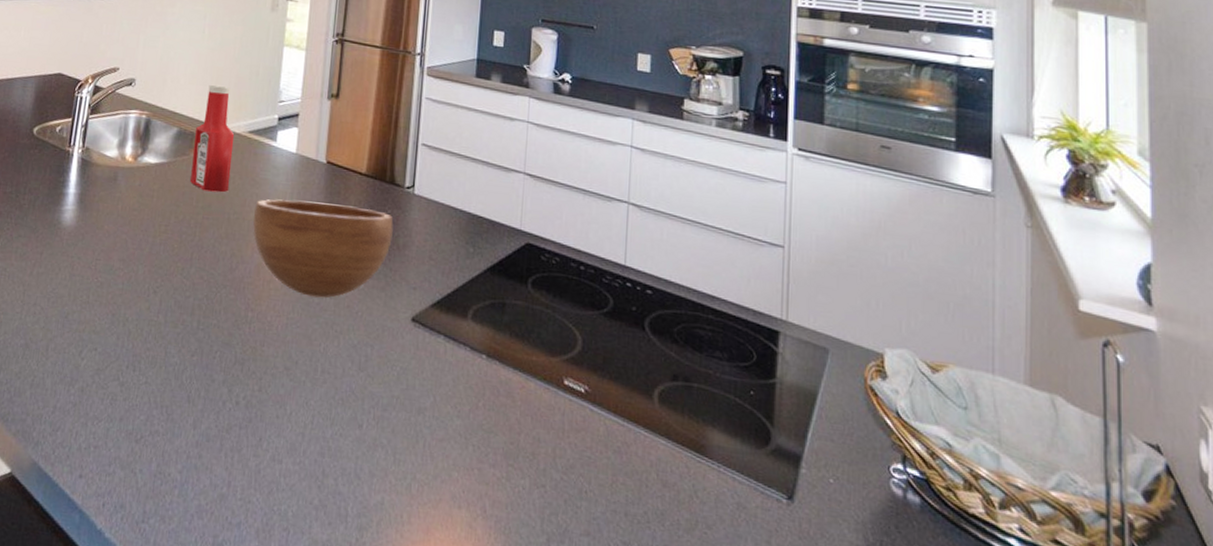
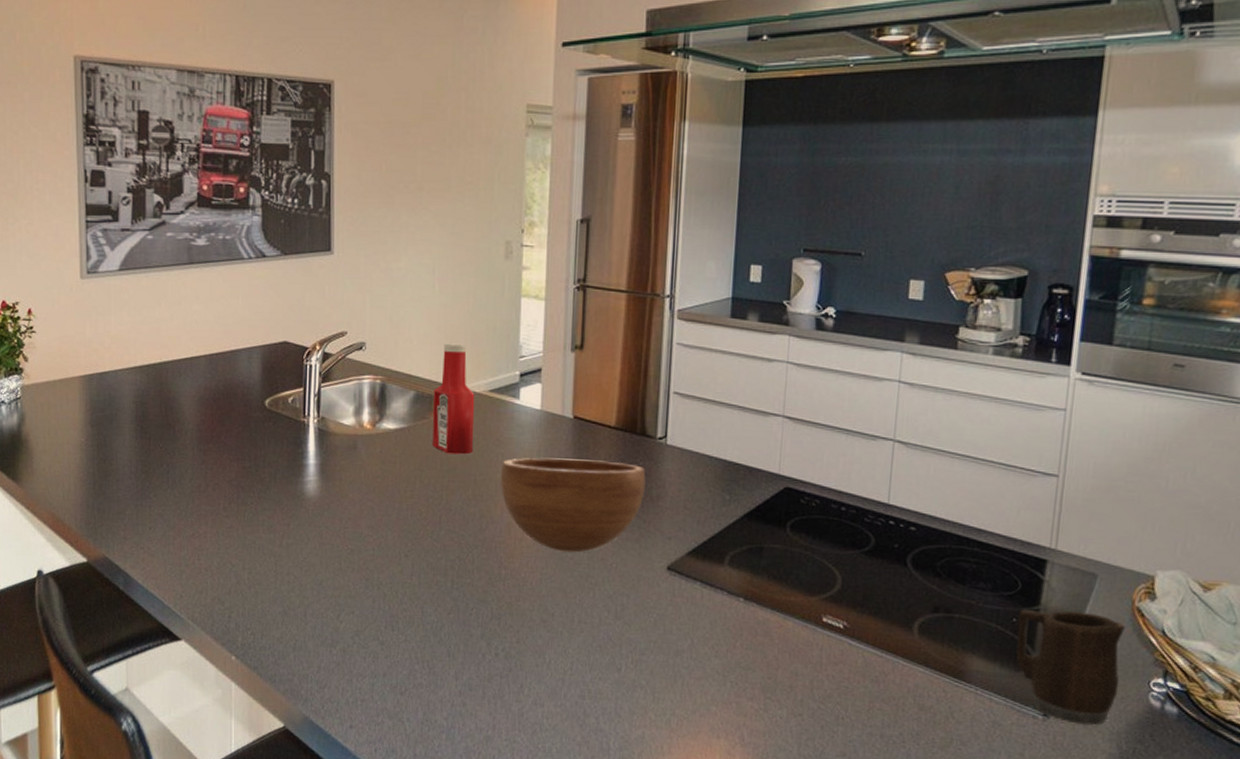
mug: none [755,382,860,514] -> present [1015,609,1125,726]

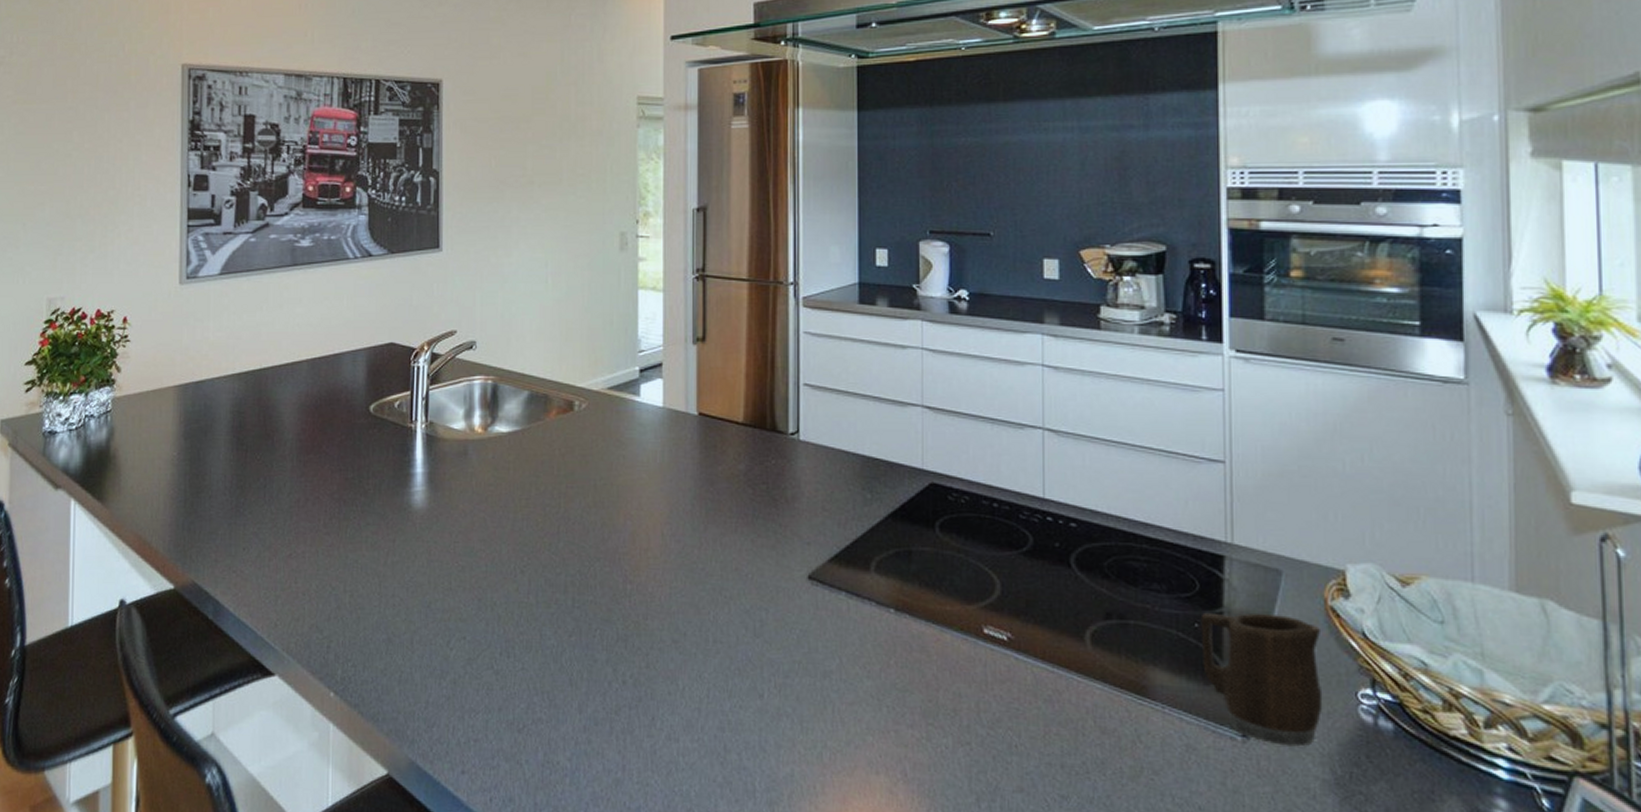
ketchup bottle: present [433,343,475,455] -> none [549,339,593,458]
bowl: present [501,457,646,553] -> none [623,458,779,563]

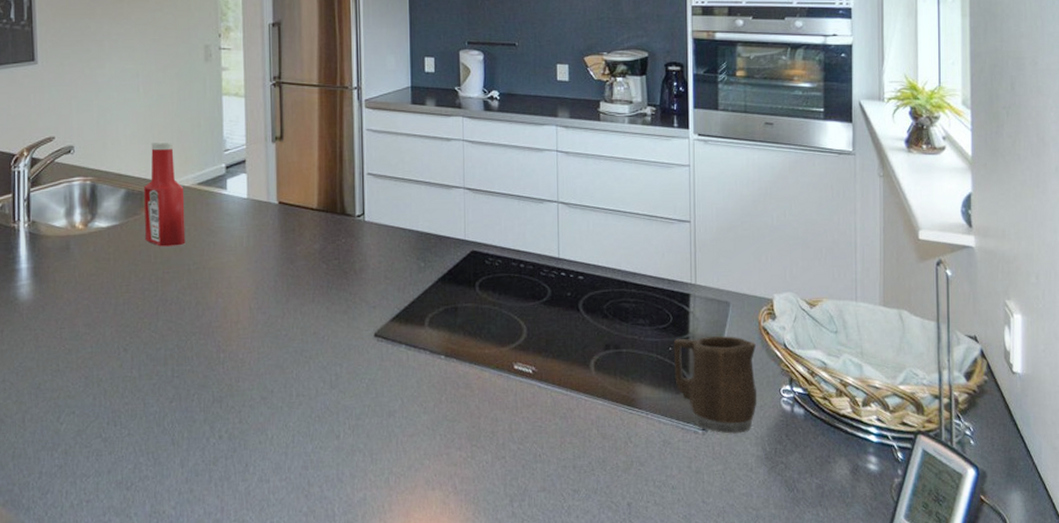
ketchup bottle: none [549,339,593,458] -> present [144,141,186,247]

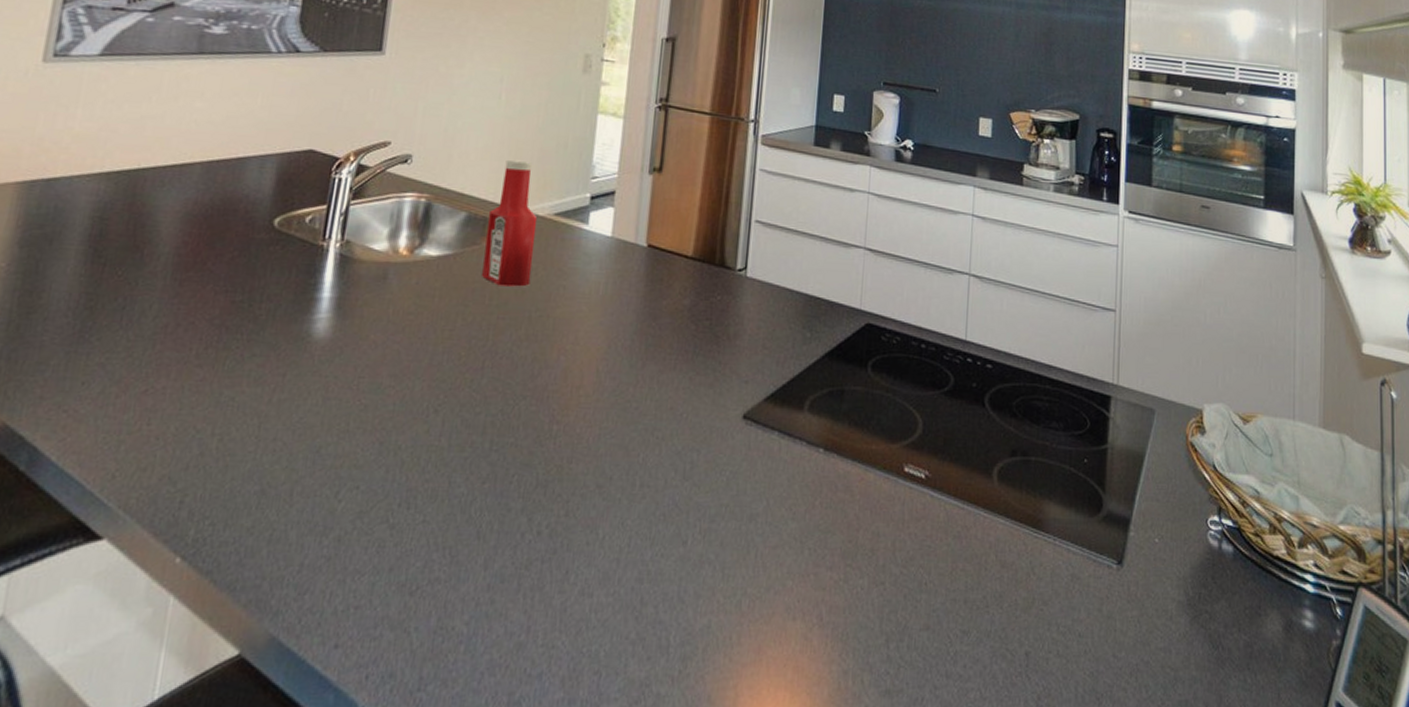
mug: present [673,336,757,434] -> none [1088,448,1182,572]

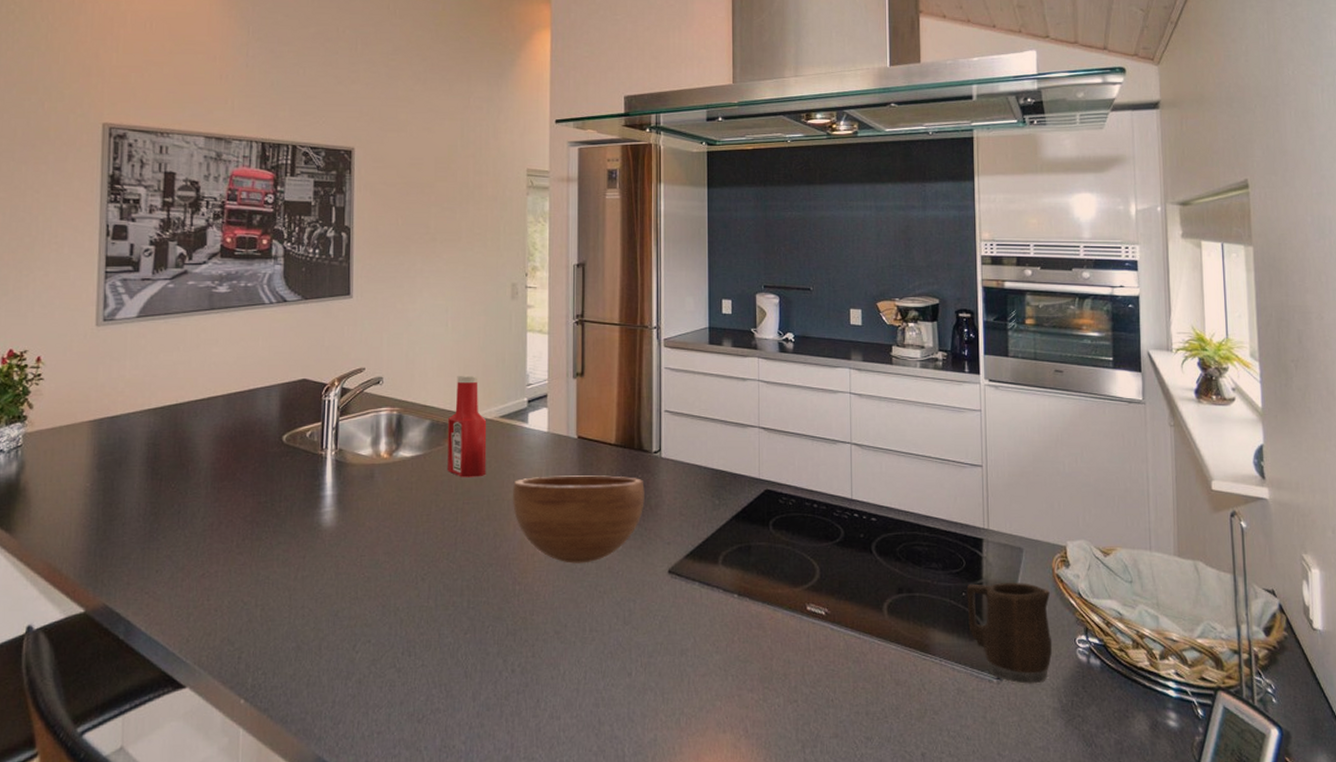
bowl: none [559,291,723,401] -> present [513,475,645,564]
mug: none [1088,448,1182,572] -> present [966,583,1053,684]

